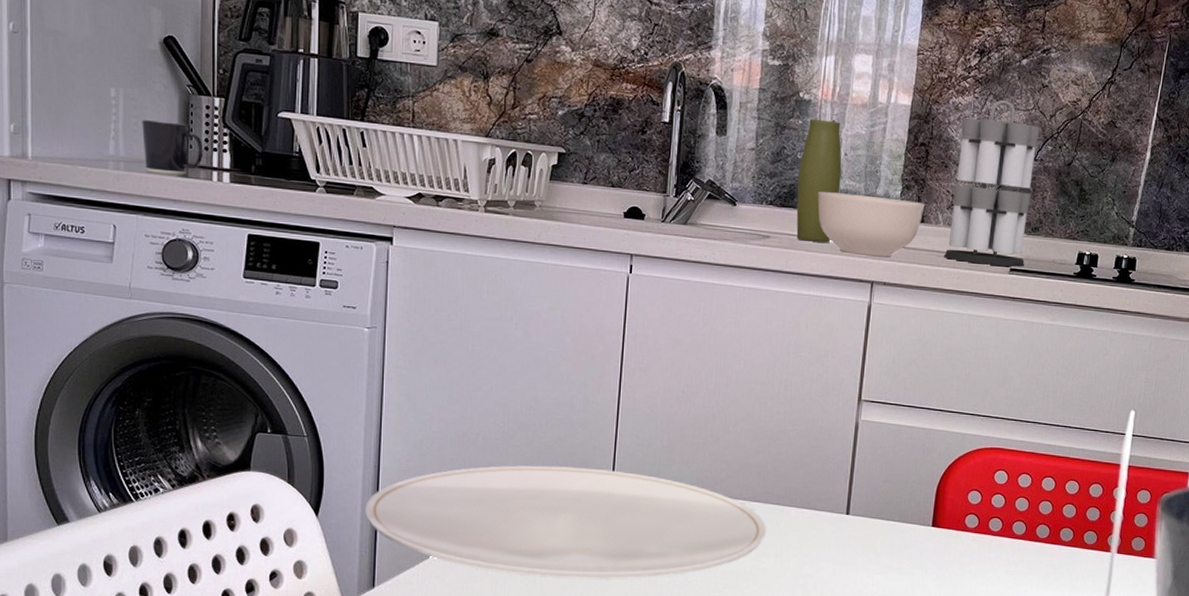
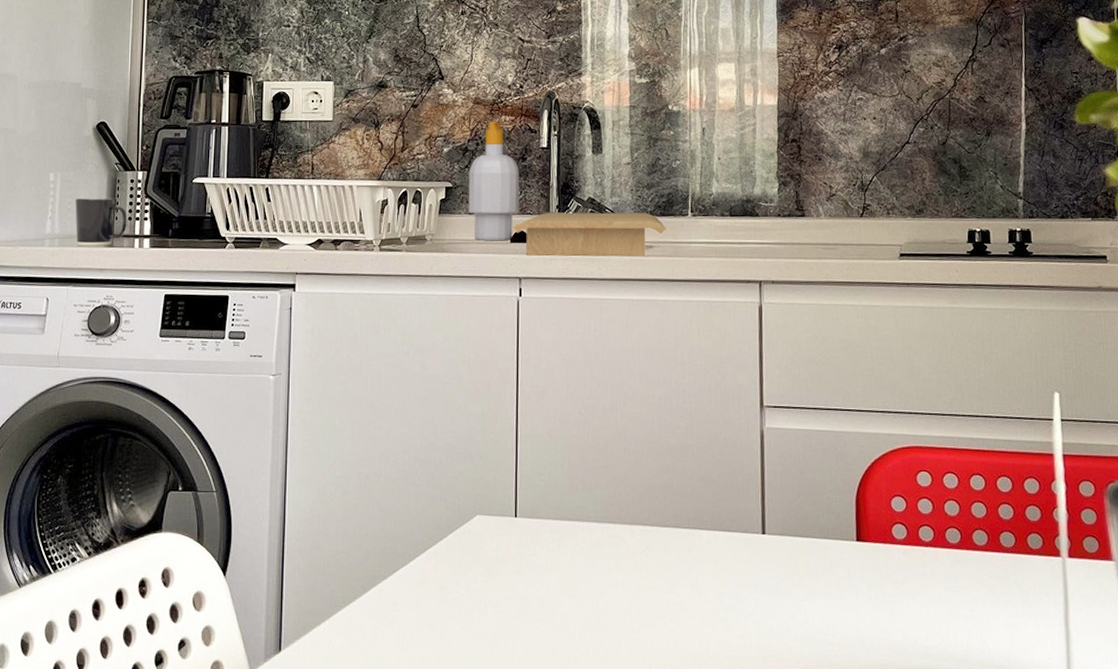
plate: present [364,465,766,580] -> none [270,502,679,628]
soap bottle: none [581,88,638,216] -> present [468,122,520,242]
cutting board: none [627,190,785,246] -> present [513,211,666,257]
vase: present [796,118,842,243] -> none [675,128,718,247]
bowl: present [817,191,925,257] -> none [695,195,804,256]
spice rack: present [944,99,1040,267] -> none [829,89,914,253]

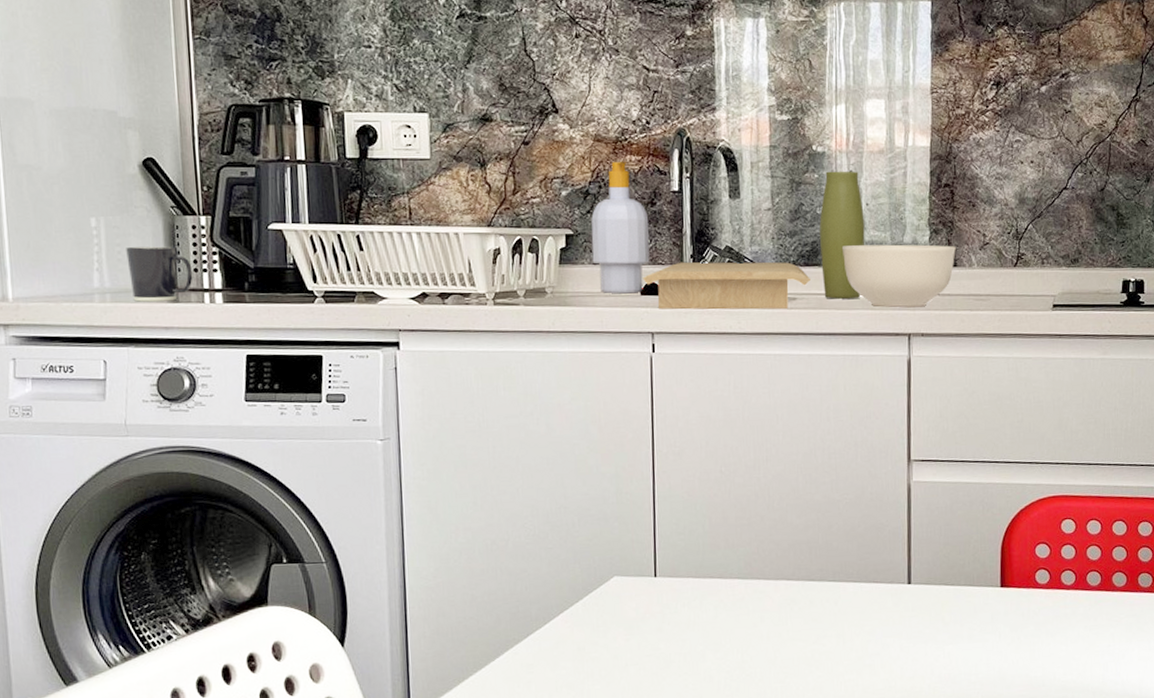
vase: none [675,128,718,247] -> present [819,171,865,299]
bowl: none [695,195,804,256] -> present [841,244,956,308]

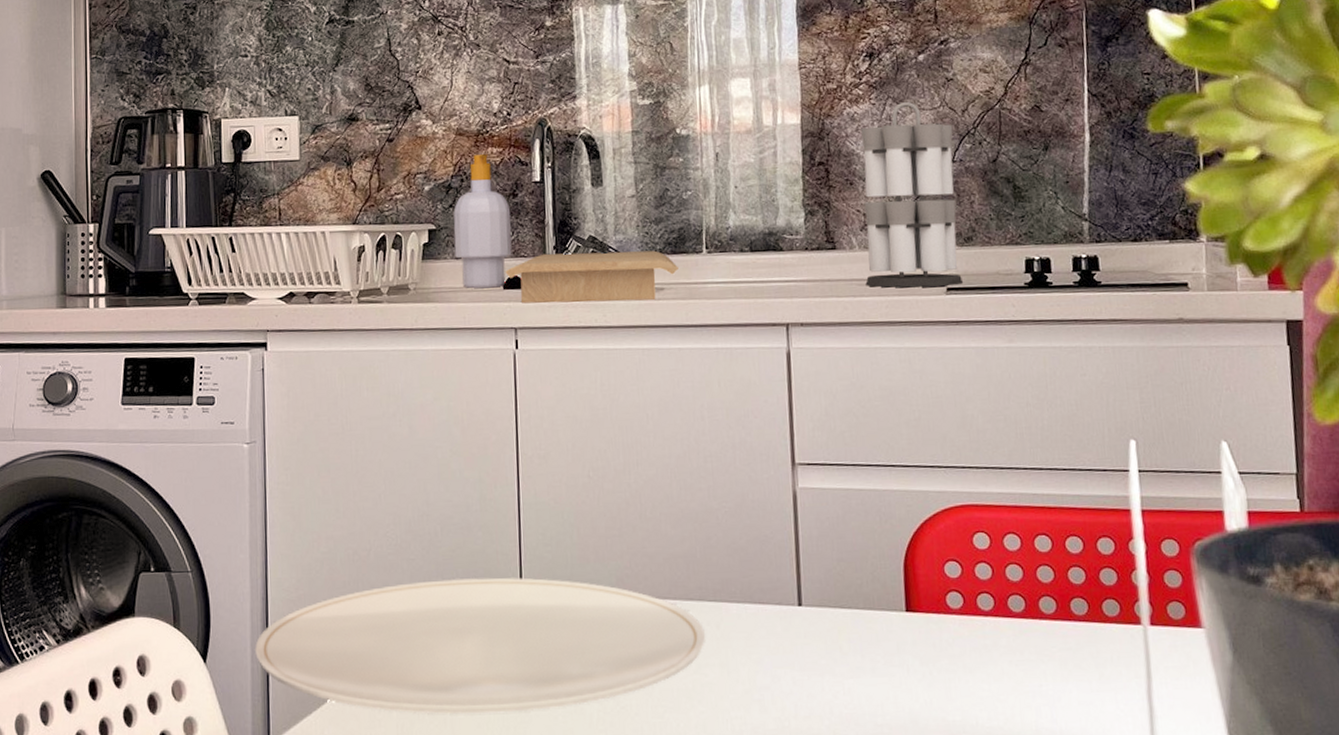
mug: present [125,246,193,303] -> none [21,253,80,309]
plate: none [393,562,824,686] -> present [254,576,705,714]
vase: present [819,171,865,299] -> none [686,153,736,288]
bowl: present [841,244,956,308] -> none [710,227,834,296]
spice rack: none [981,130,1068,304] -> present [861,101,963,288]

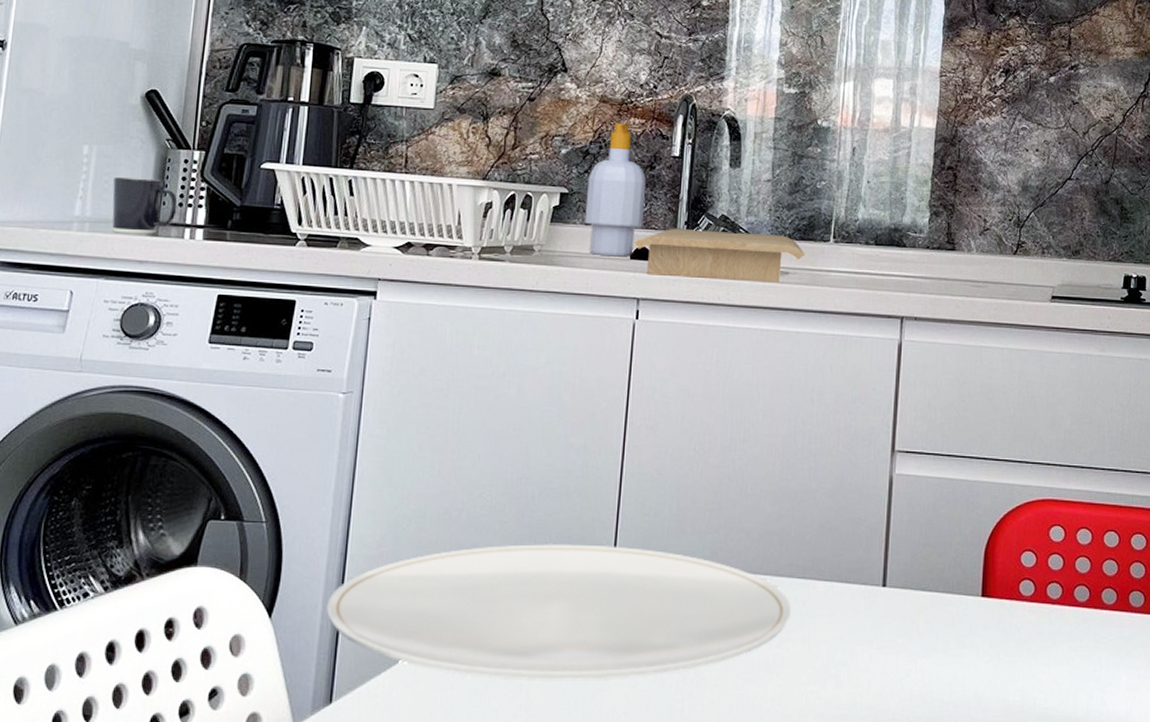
mug: none [21,253,80,309] -> present [112,177,178,235]
spice rack: present [861,101,963,288] -> none [978,118,1074,295]

